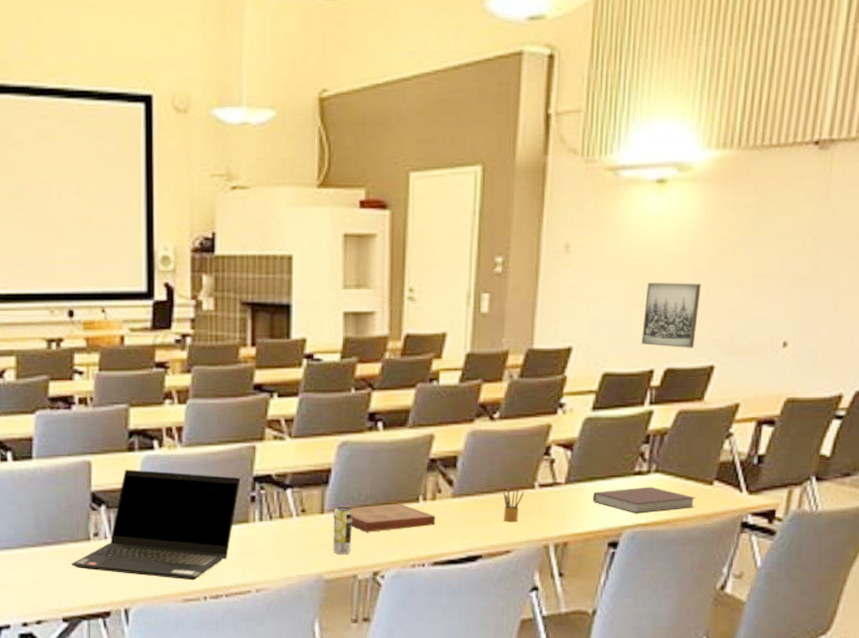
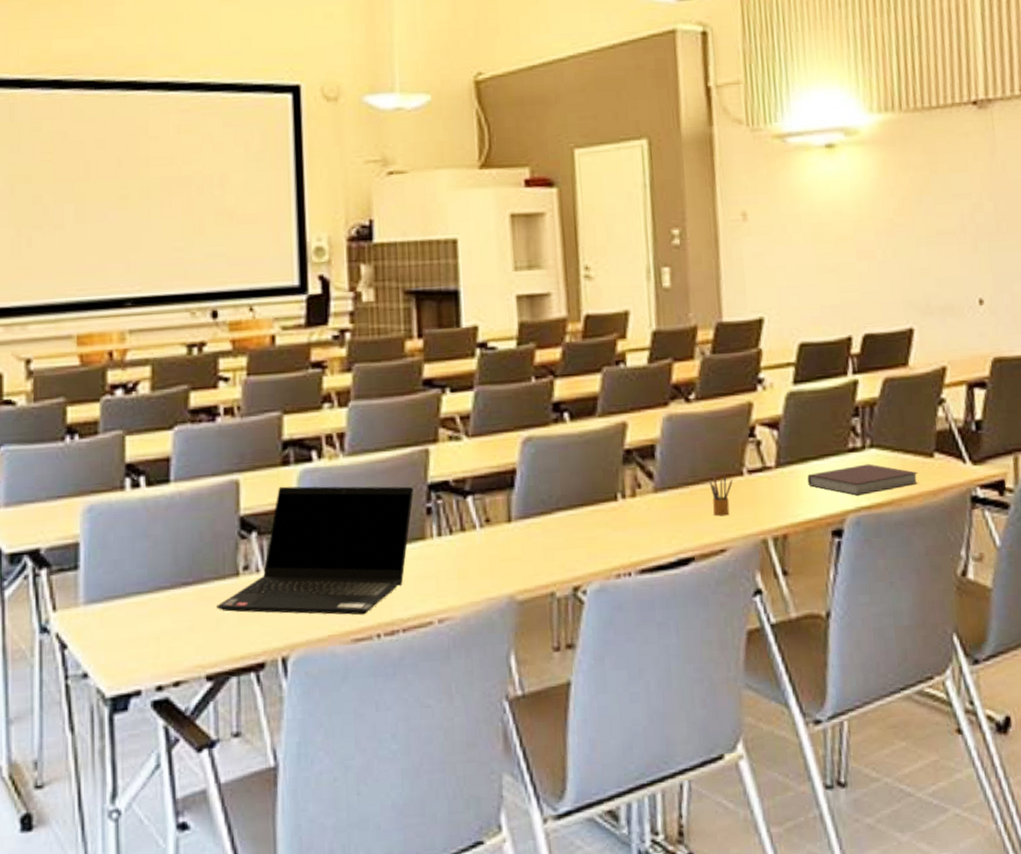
book: present [333,503,436,532] -> none [522,503,638,540]
beverage can: present [333,506,352,554] -> none [522,511,546,569]
wall art: present [641,283,701,348] -> none [831,244,890,312]

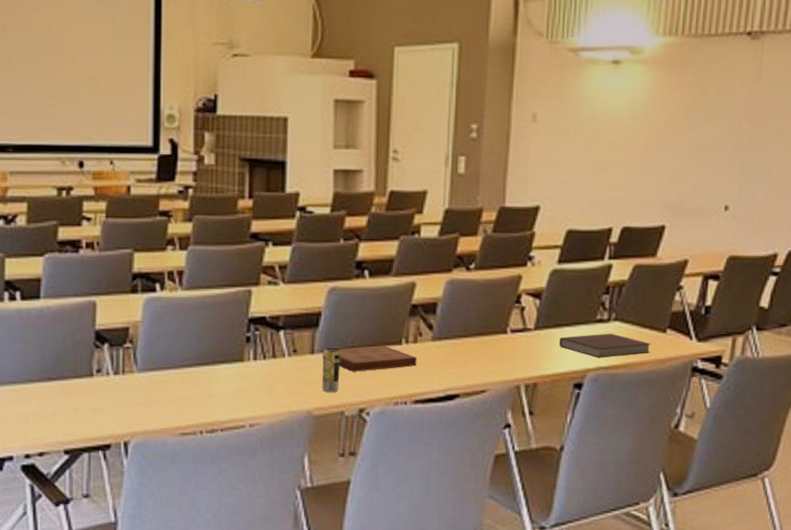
laptop computer: present [217,486,414,616] -> none [74,309,236,416]
book: none [522,503,638,540] -> present [323,345,417,372]
beverage can: none [522,511,546,569] -> present [322,347,340,392]
pencil box: present [708,474,733,516] -> none [478,331,498,365]

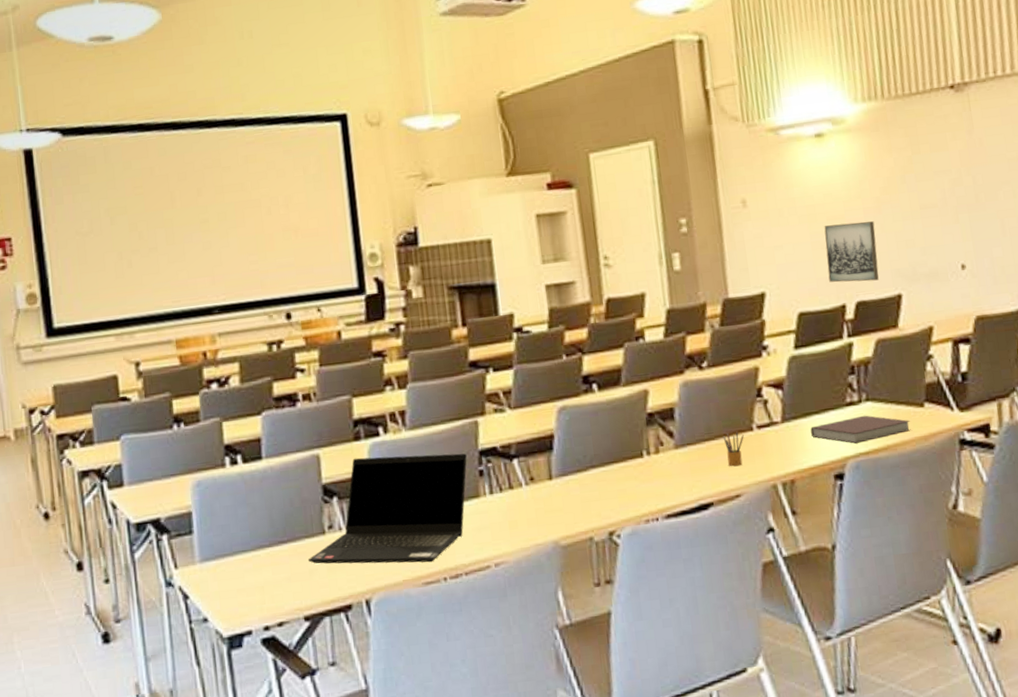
laptop computer: none [74,309,236,416] -> present [308,453,467,564]
beverage can: present [322,347,340,392] -> none [562,470,584,519]
book: present [323,345,417,372] -> none [561,460,663,493]
pencil box: none [478,331,498,365] -> present [722,431,744,467]
wall art: none [601,151,653,210] -> present [824,221,879,283]

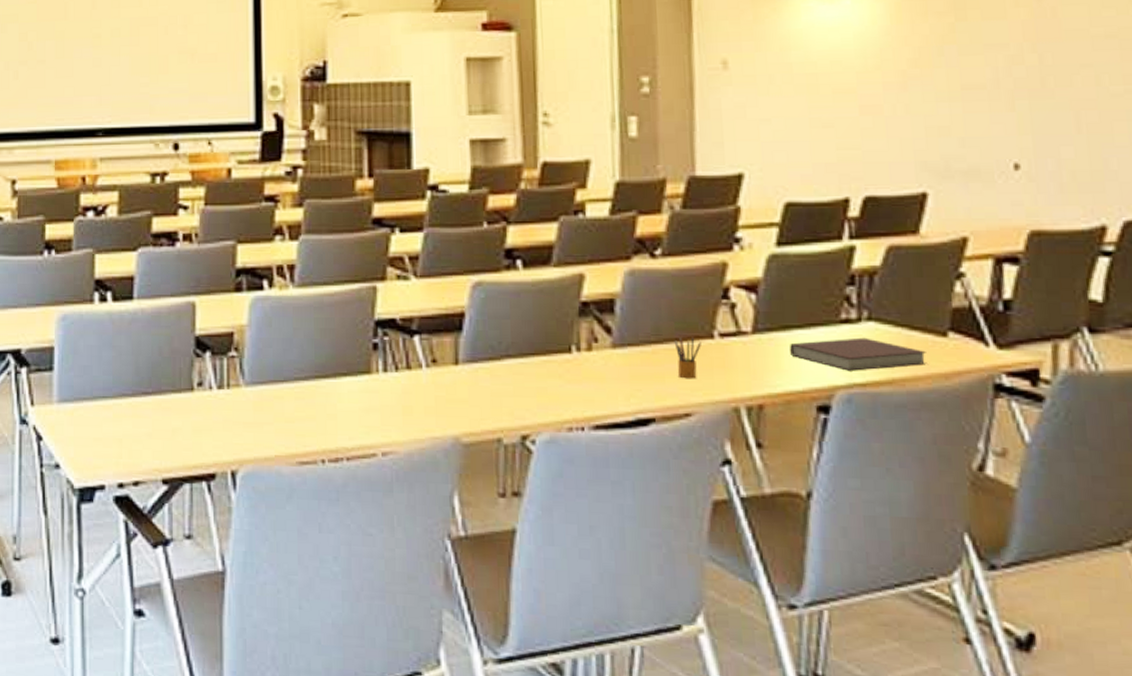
laptop computer: present [308,453,467,564] -> none [173,311,360,440]
wall art: present [824,221,879,283] -> none [828,98,898,173]

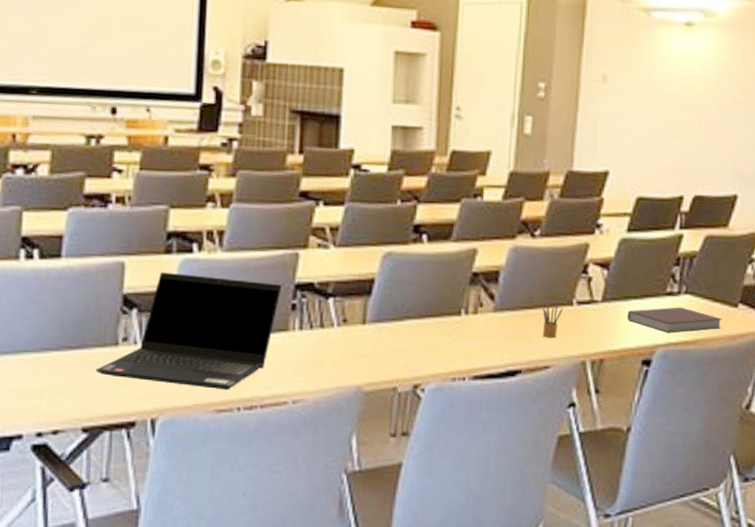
laptop computer: none [173,311,360,440] -> present [96,272,282,390]

